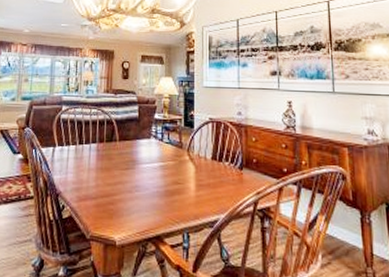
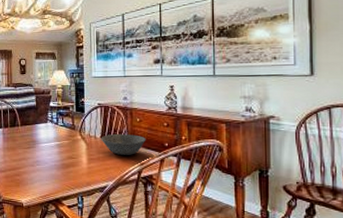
bowl: none [212,154,263,182] -> present [101,133,146,155]

